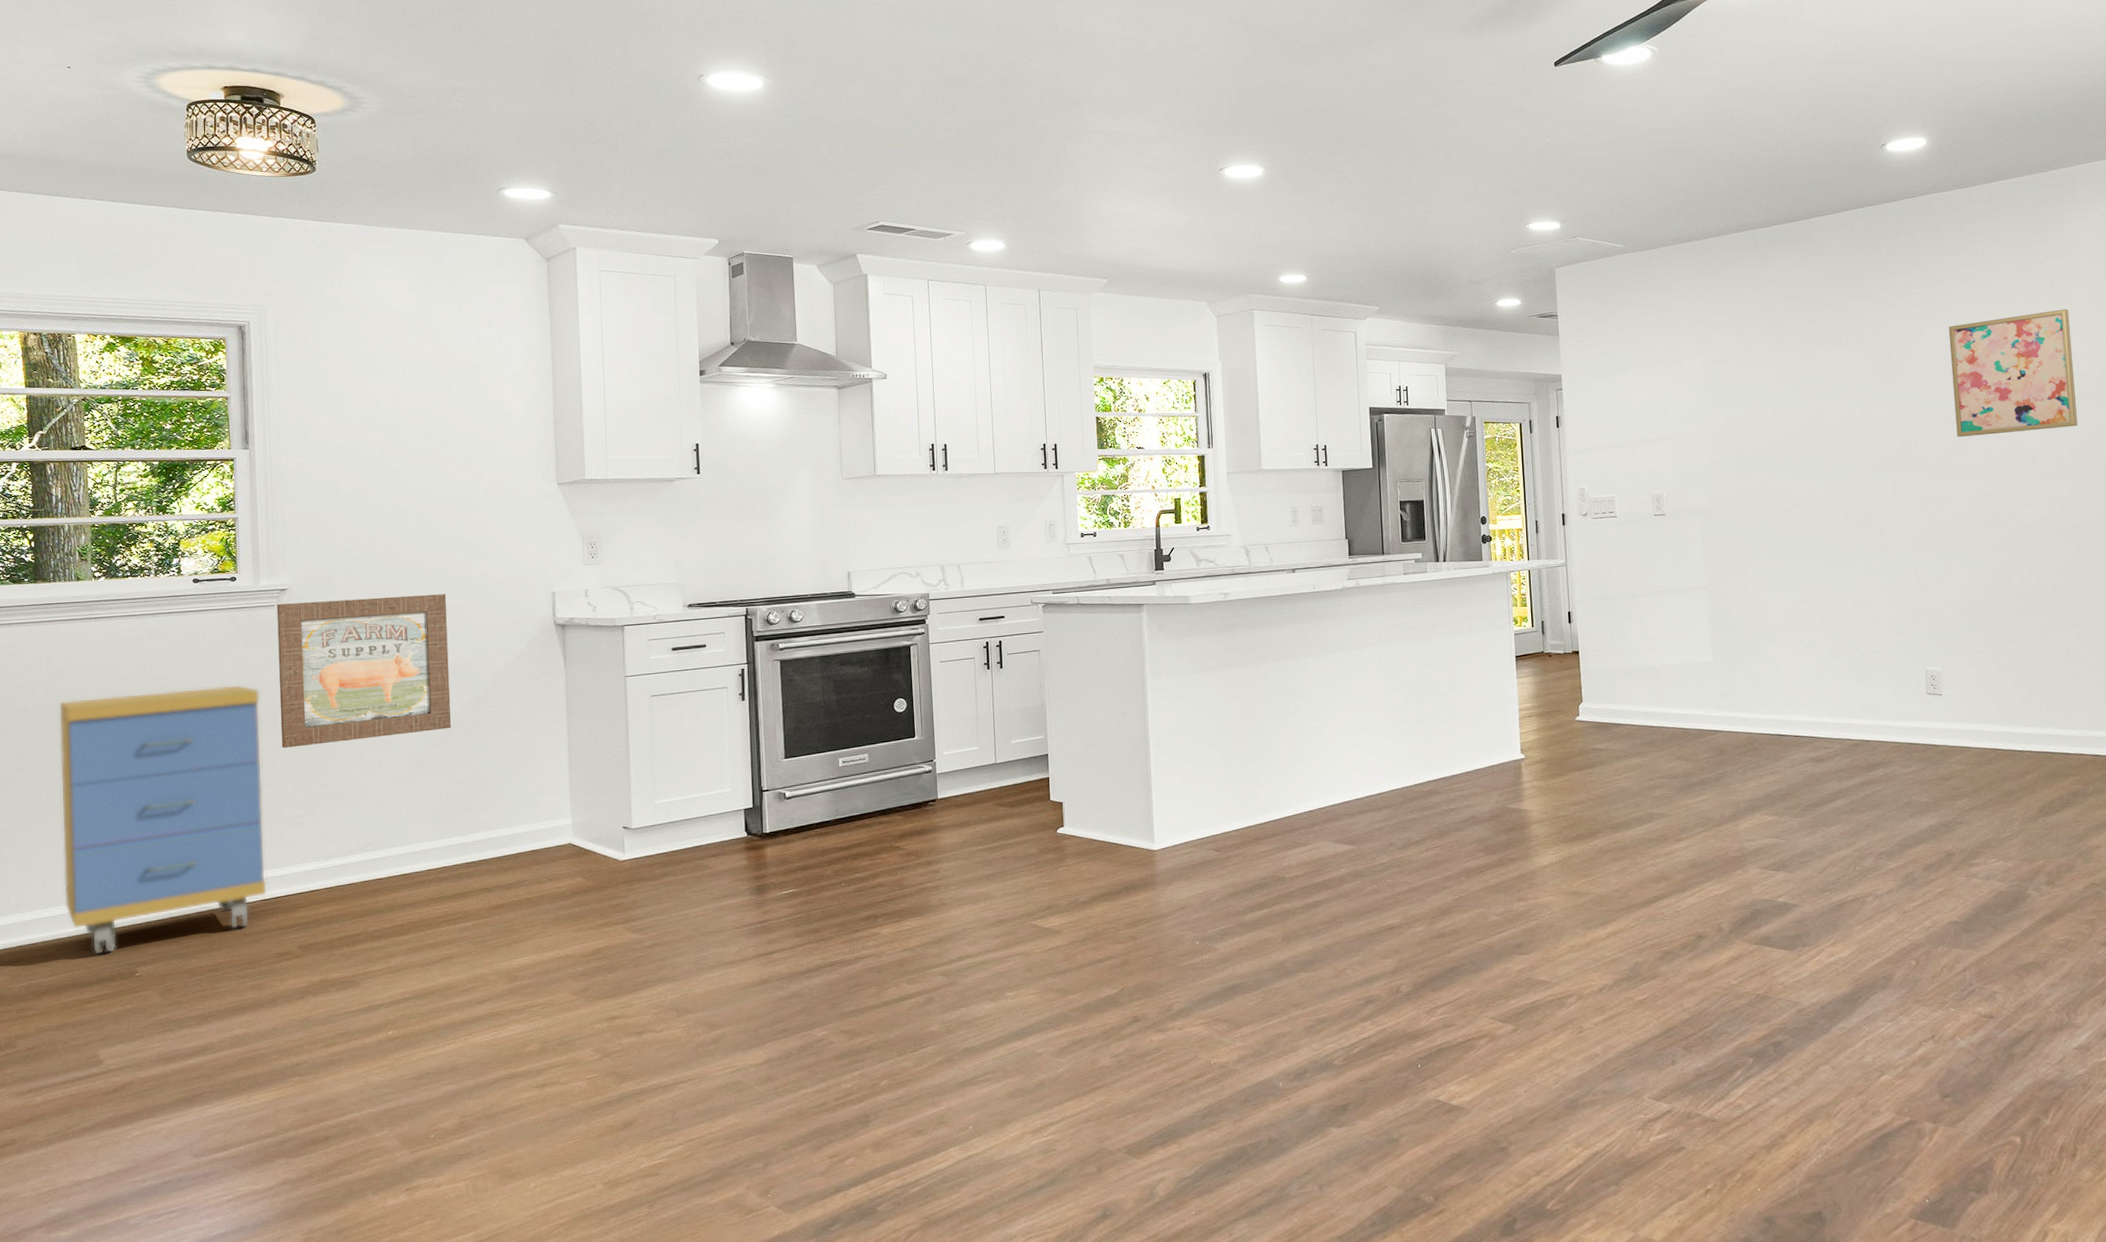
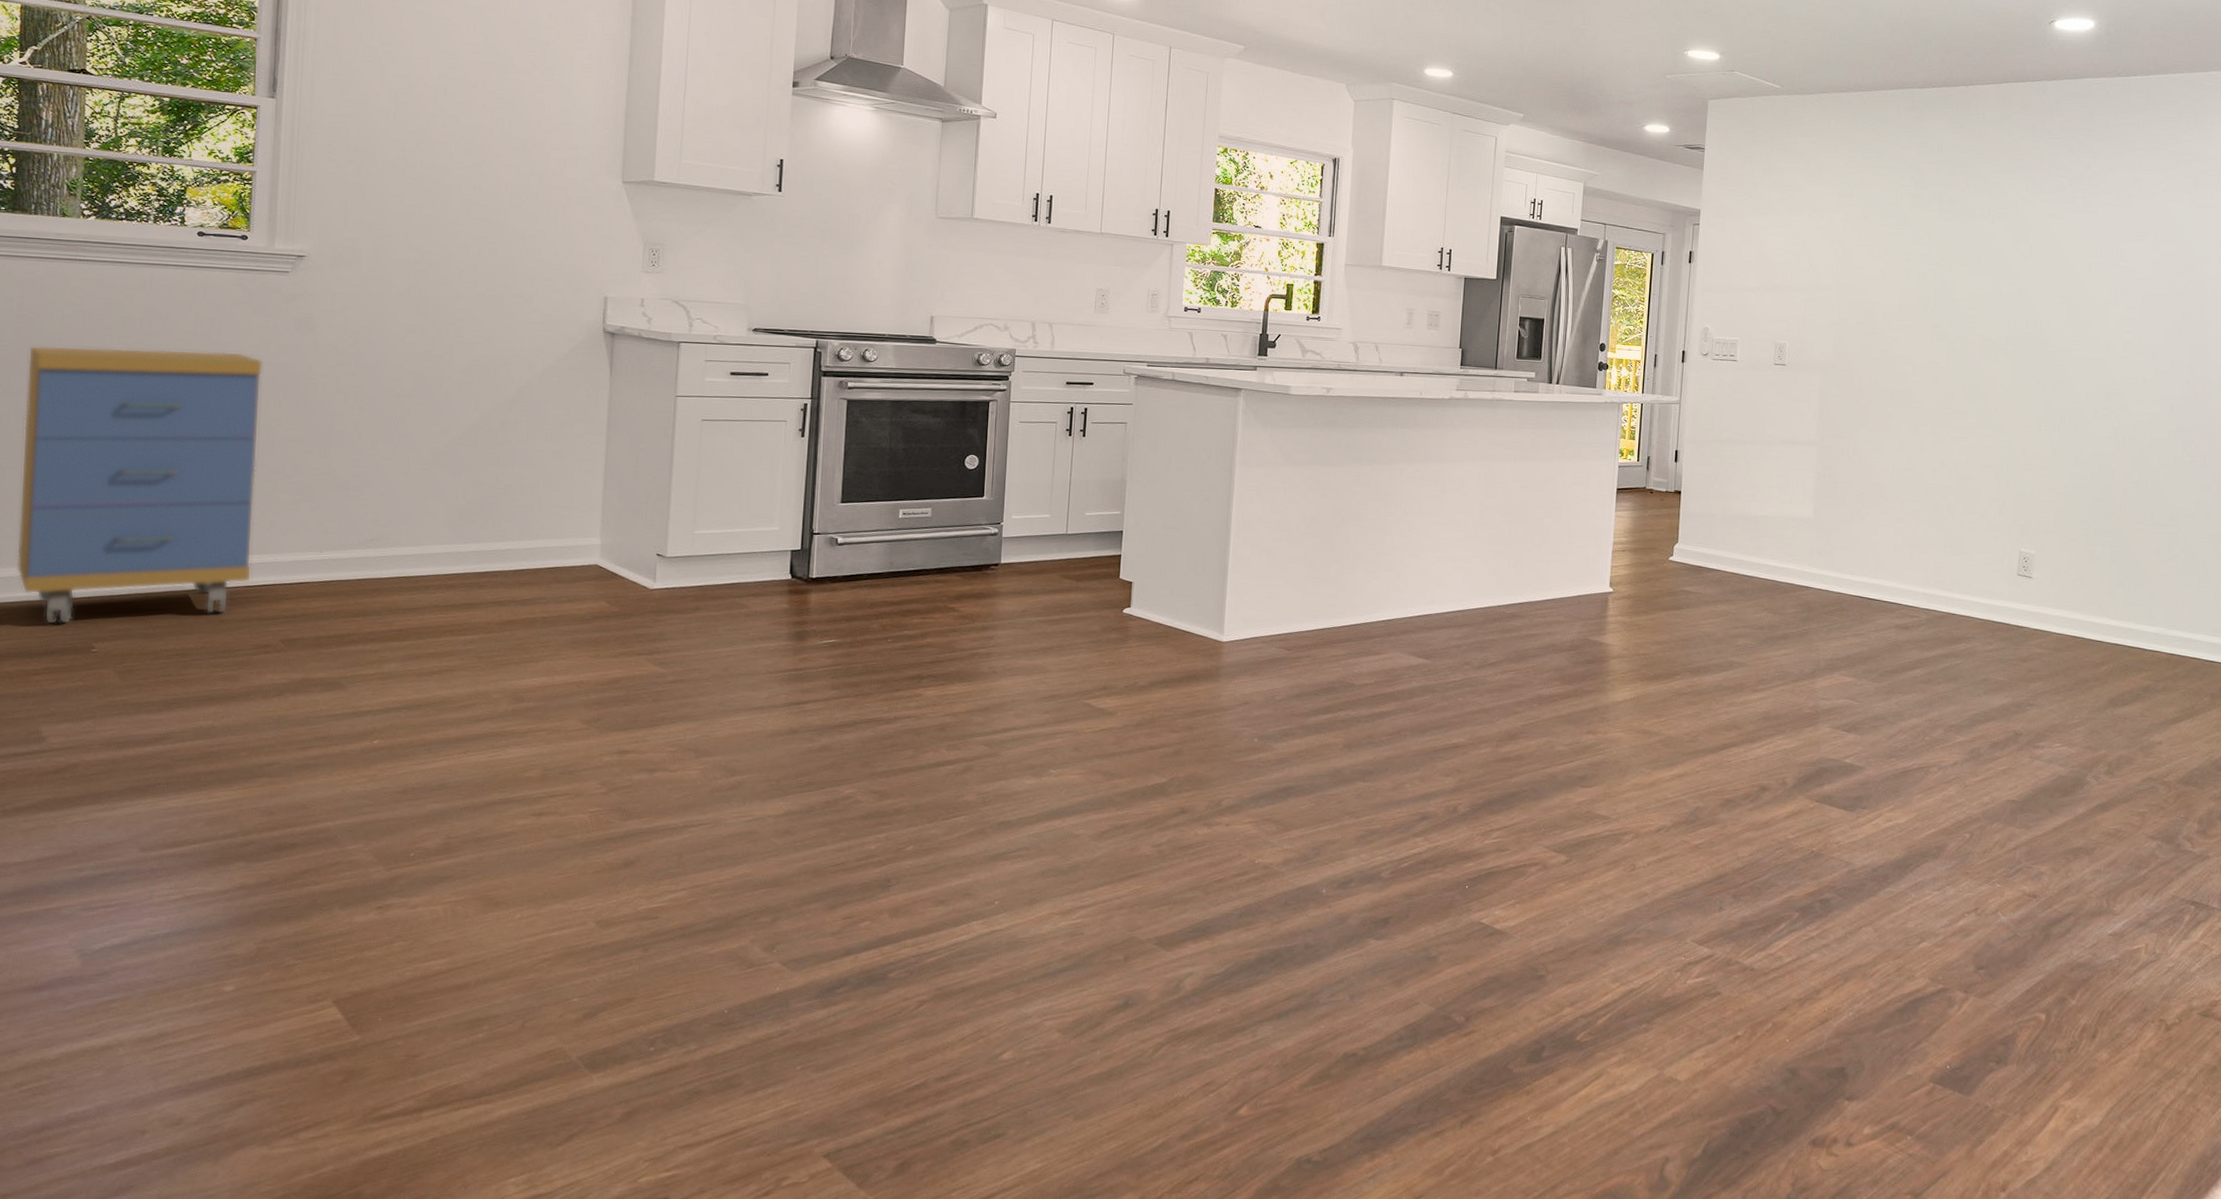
wall art: present [276,594,452,748] -> none [282,270,485,428]
wall art: present [1948,309,2078,437] -> none [2083,211,2208,330]

